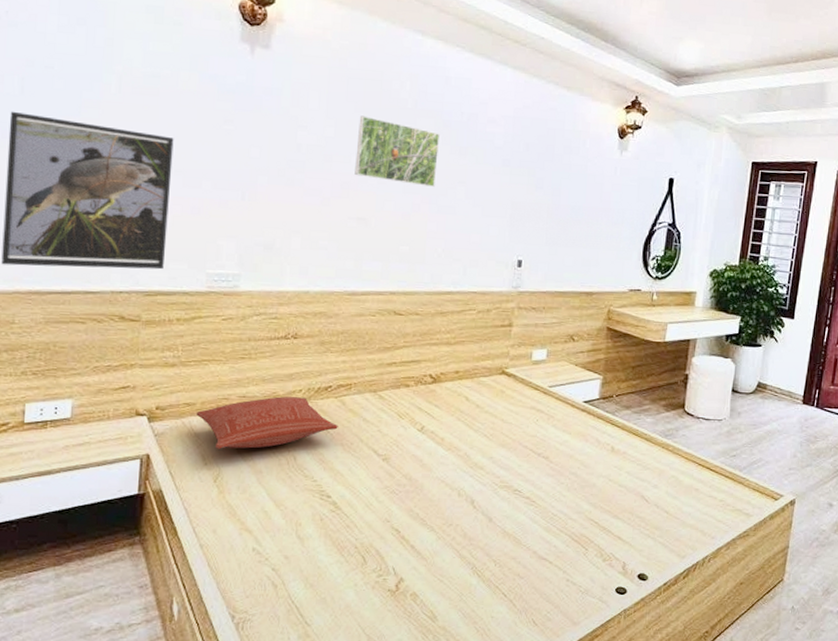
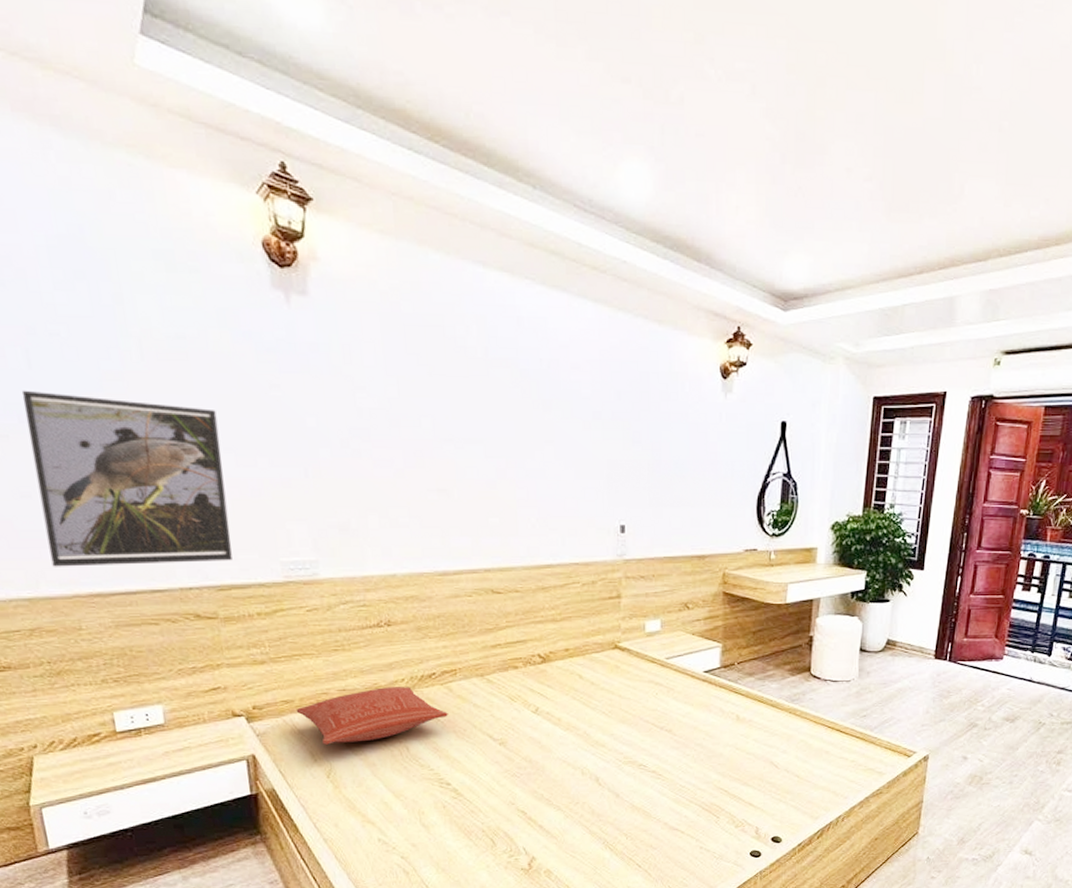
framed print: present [355,115,441,187] -> none [424,370,520,448]

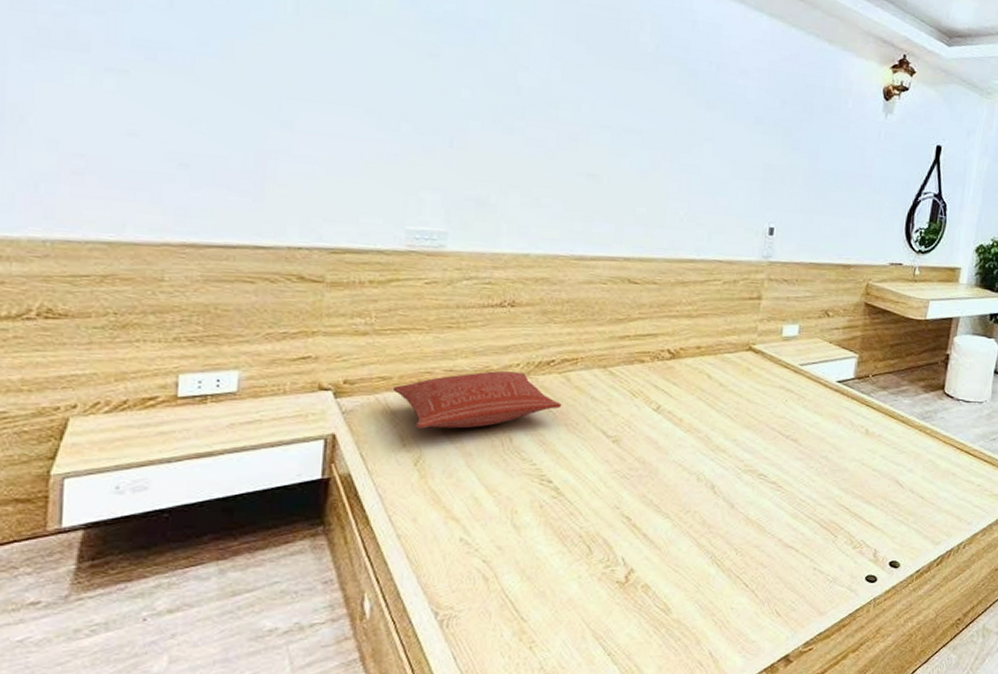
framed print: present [21,390,232,567] -> none [146,27,366,224]

